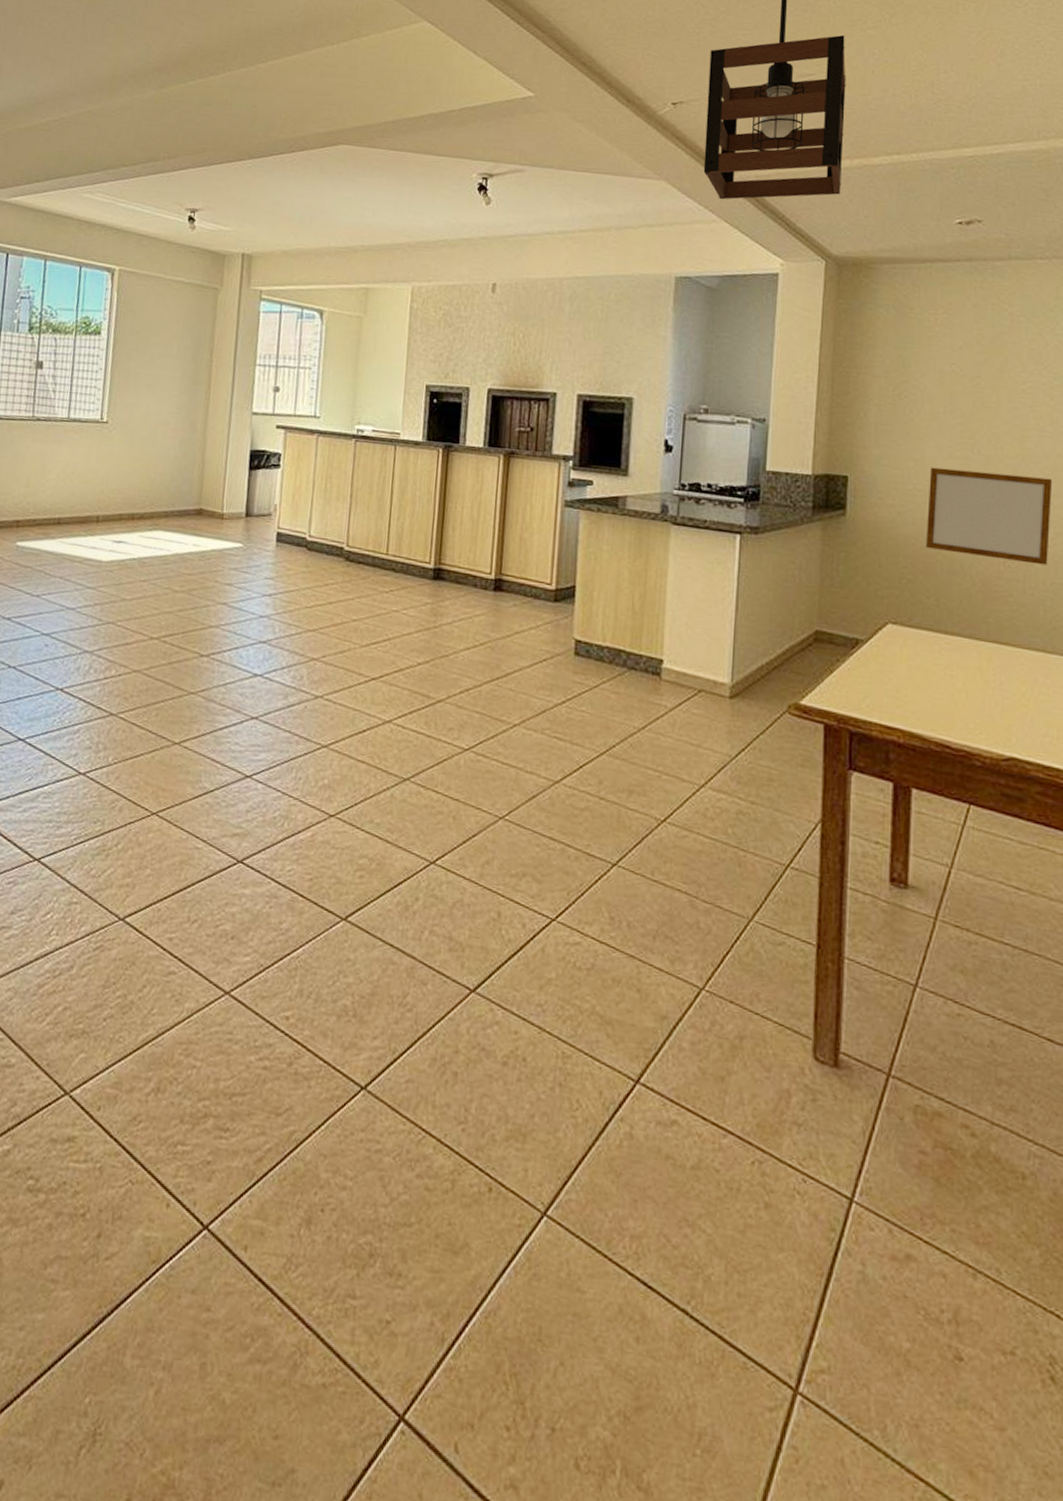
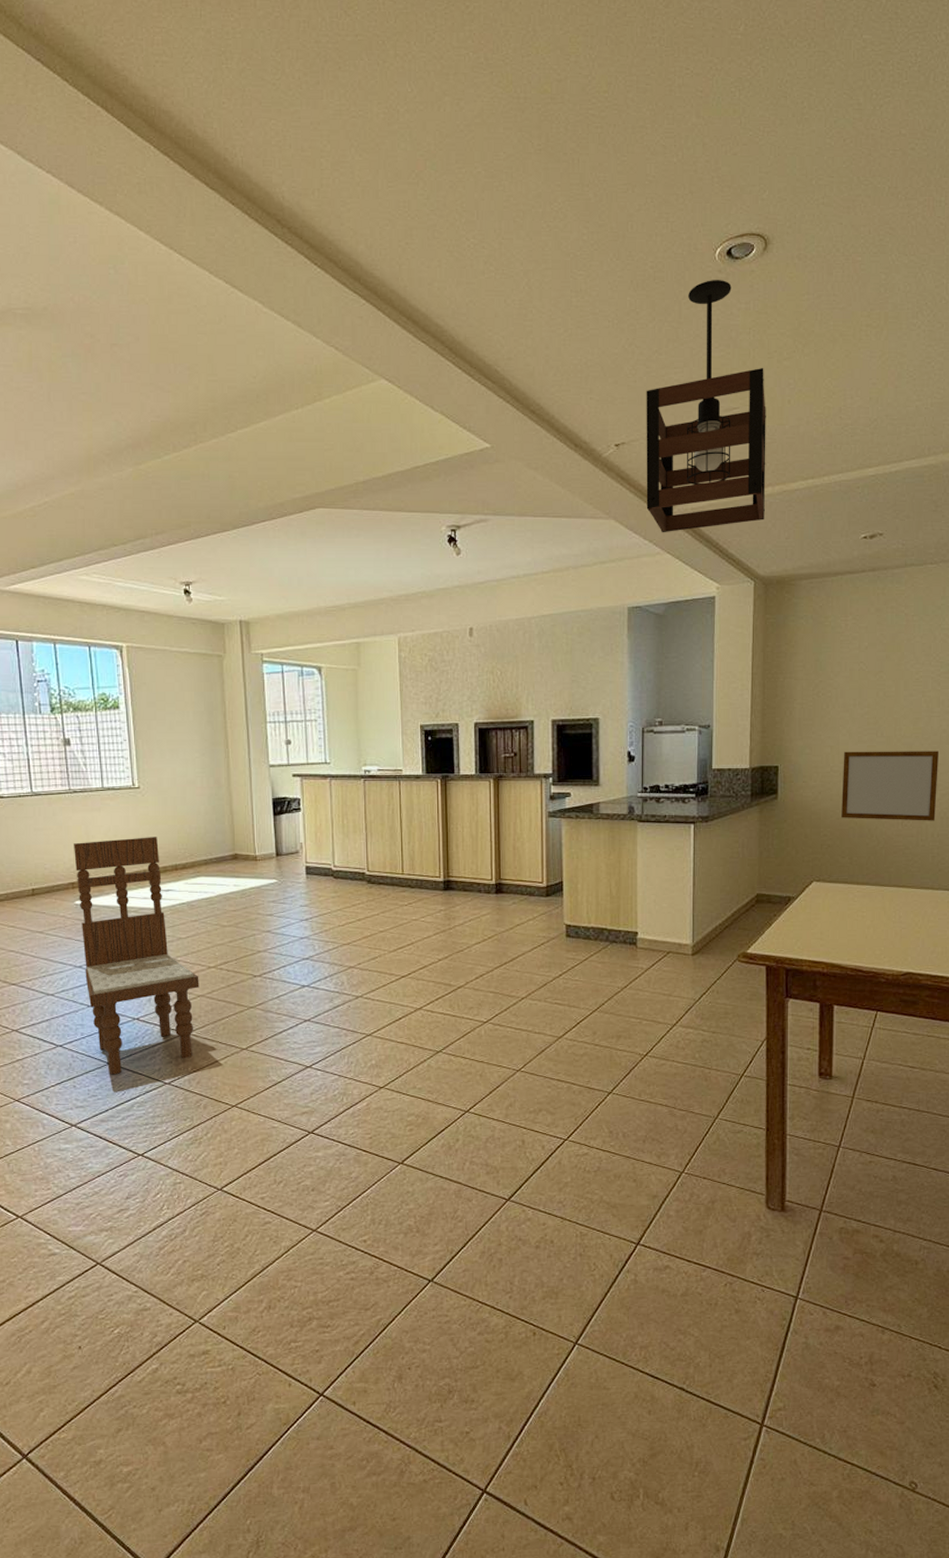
dining chair: none [11,476,139,755] -> present [74,837,199,1075]

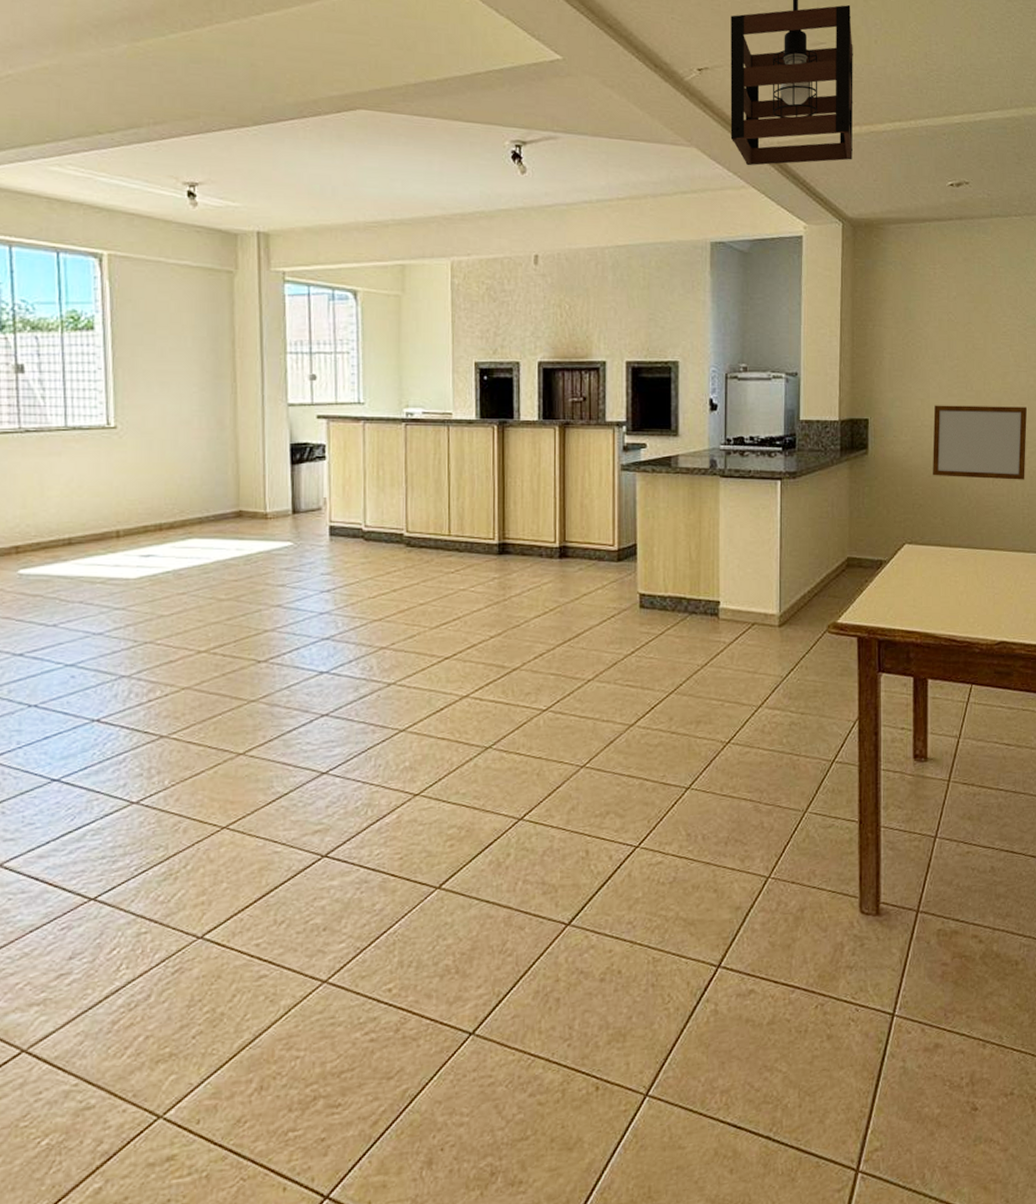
dining chair: present [74,837,199,1075] -> none [21,489,185,795]

